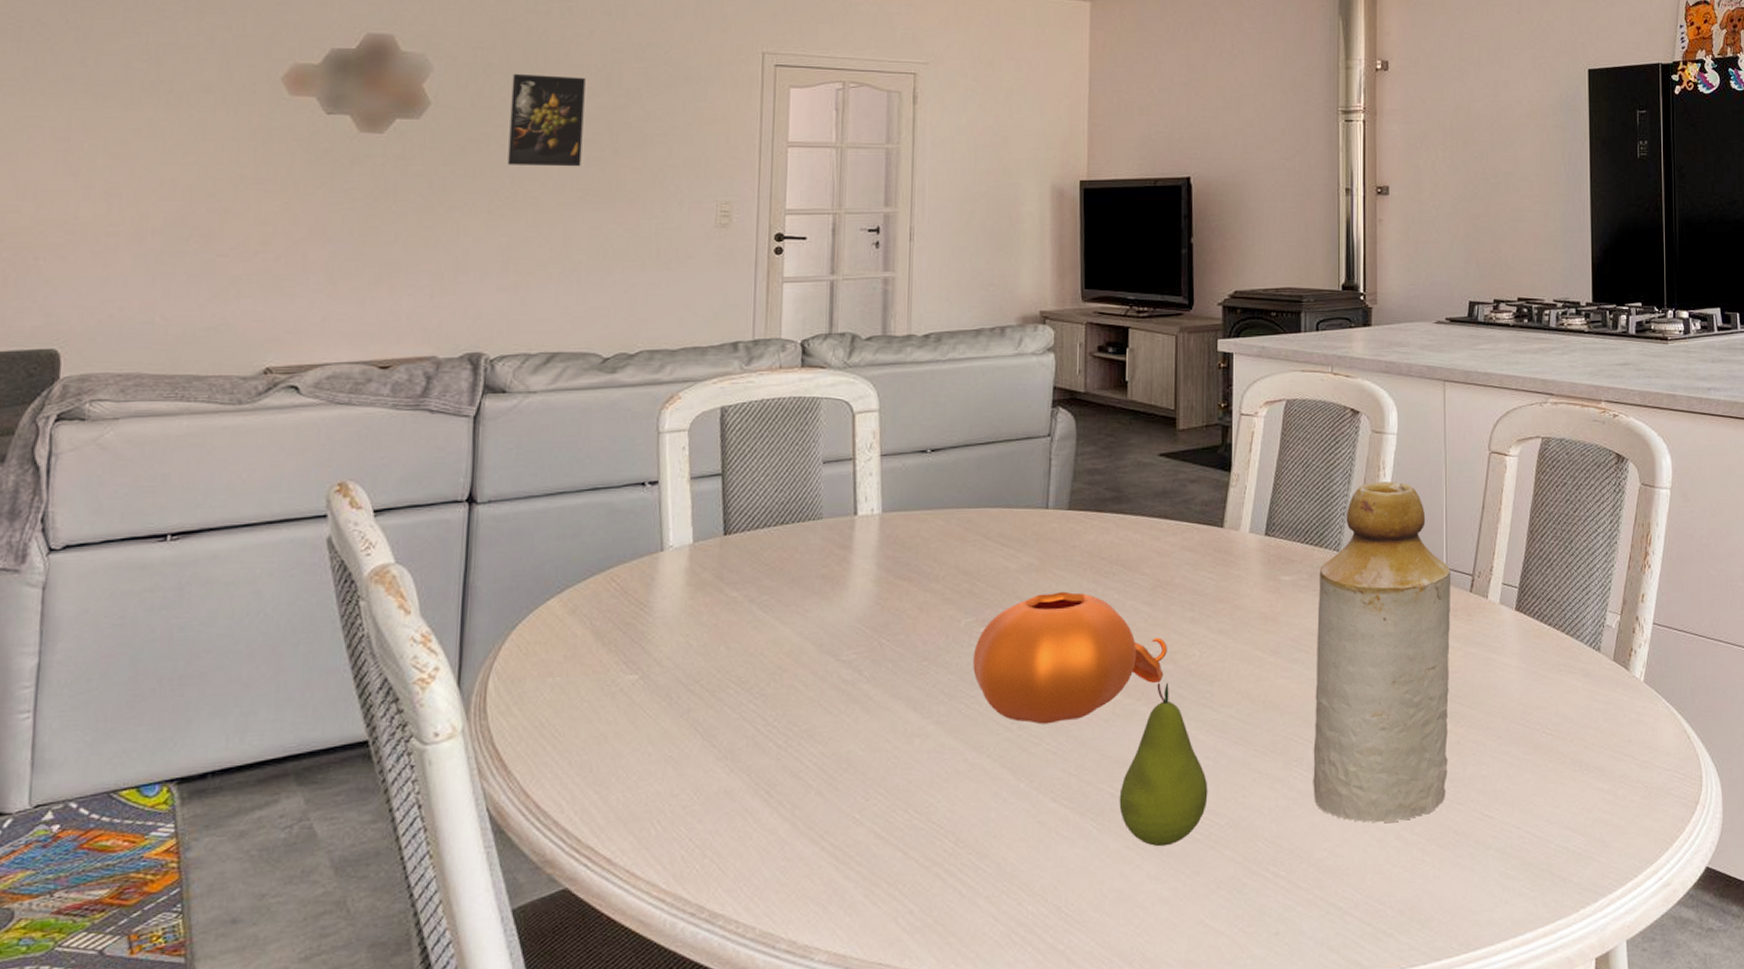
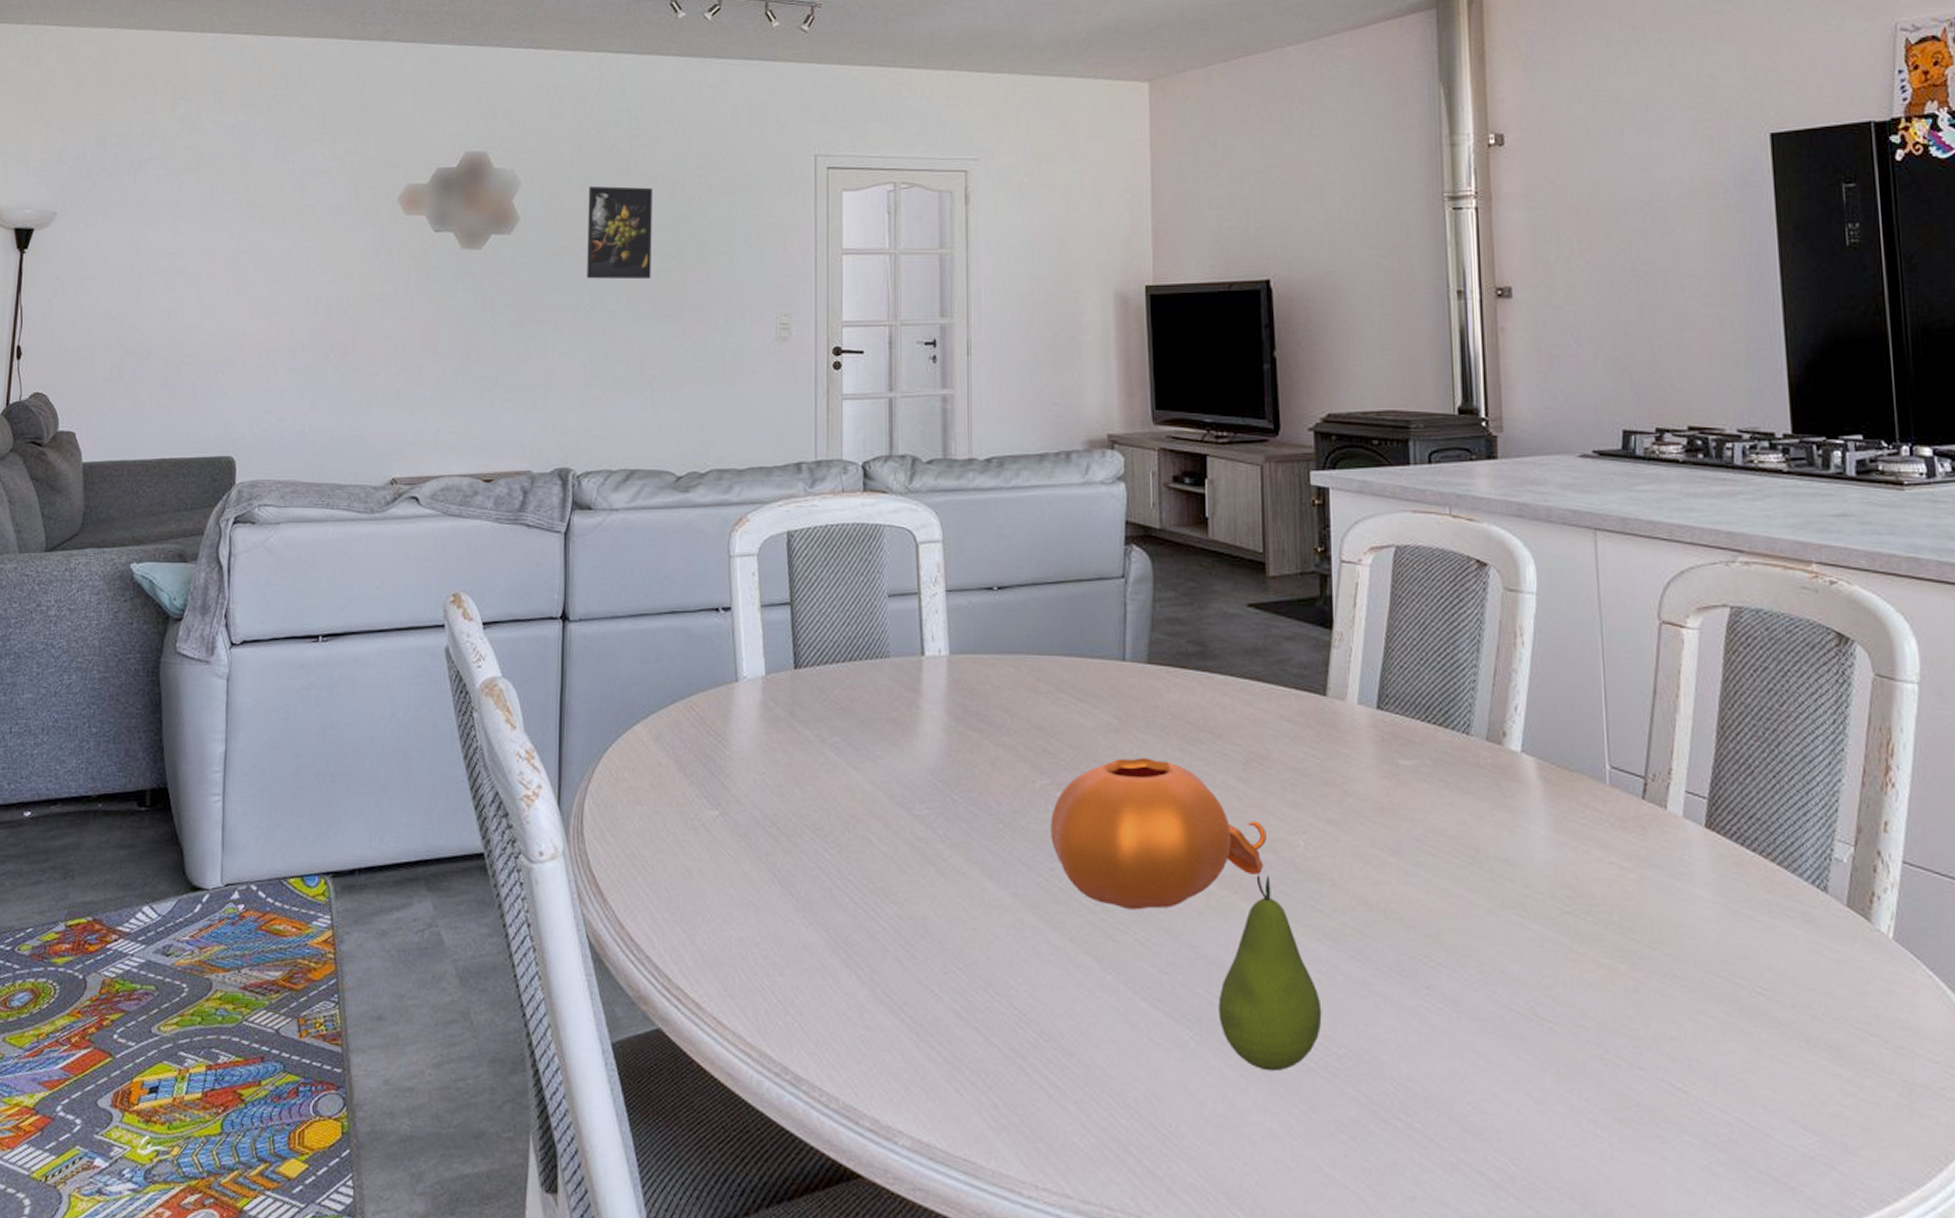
bottle: present [1313,481,1450,823] -> none [1445,652,1624,1081]

